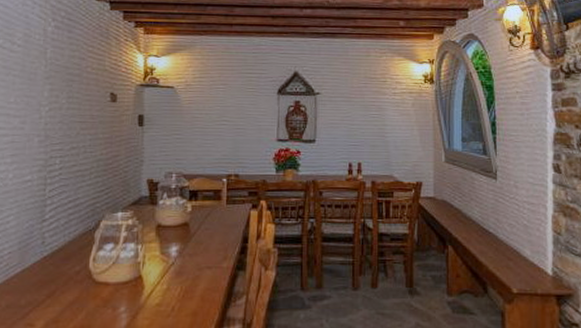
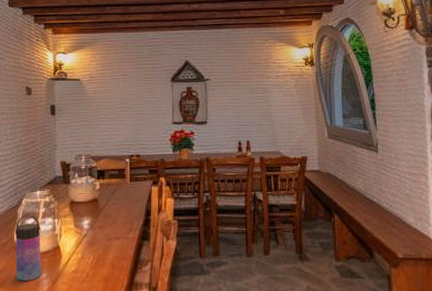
water bottle: none [89,238,122,316] -> present [14,214,42,282]

